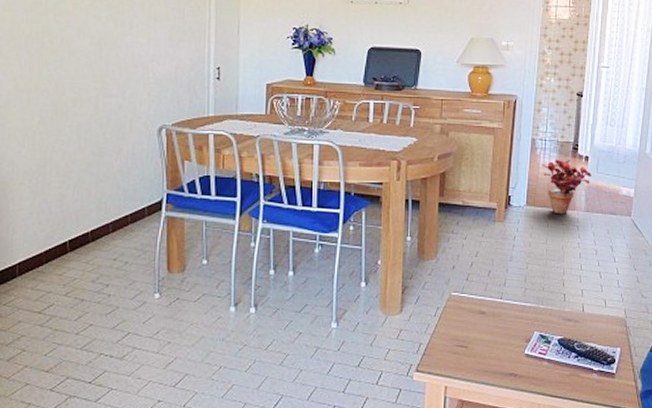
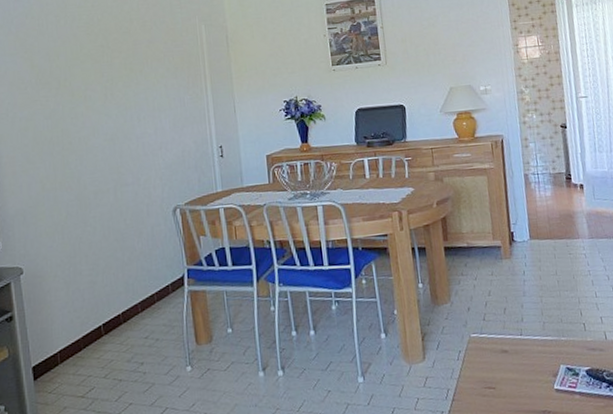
potted plant: present [542,160,592,215] -> none [539,190,590,245]

